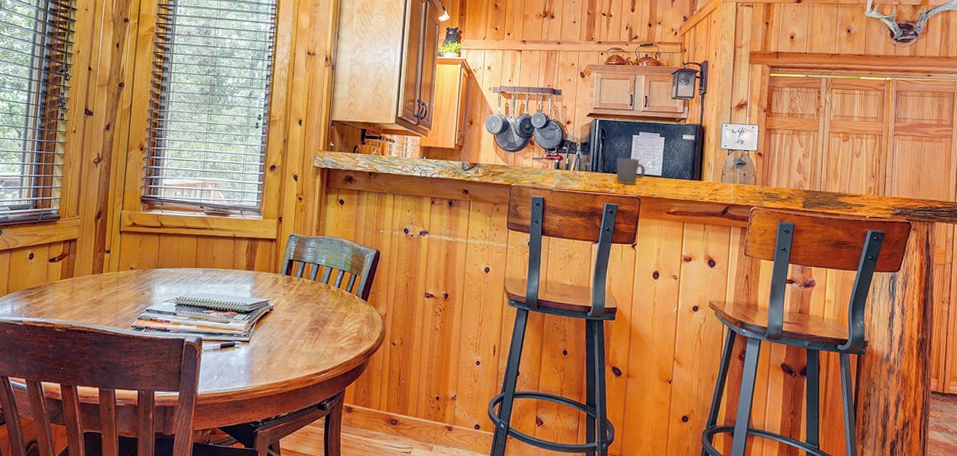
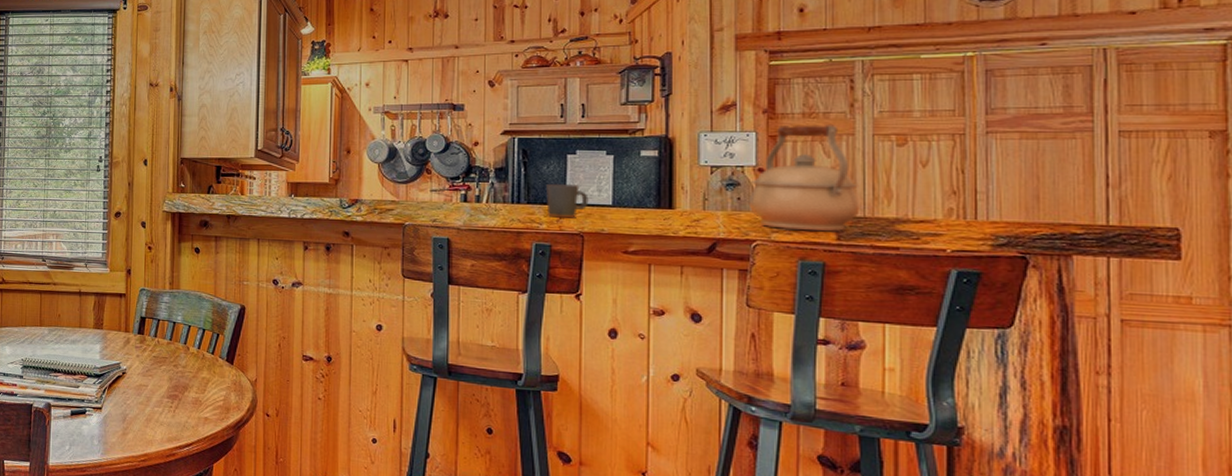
kettle: none [750,122,819,202] -> present [748,125,860,232]

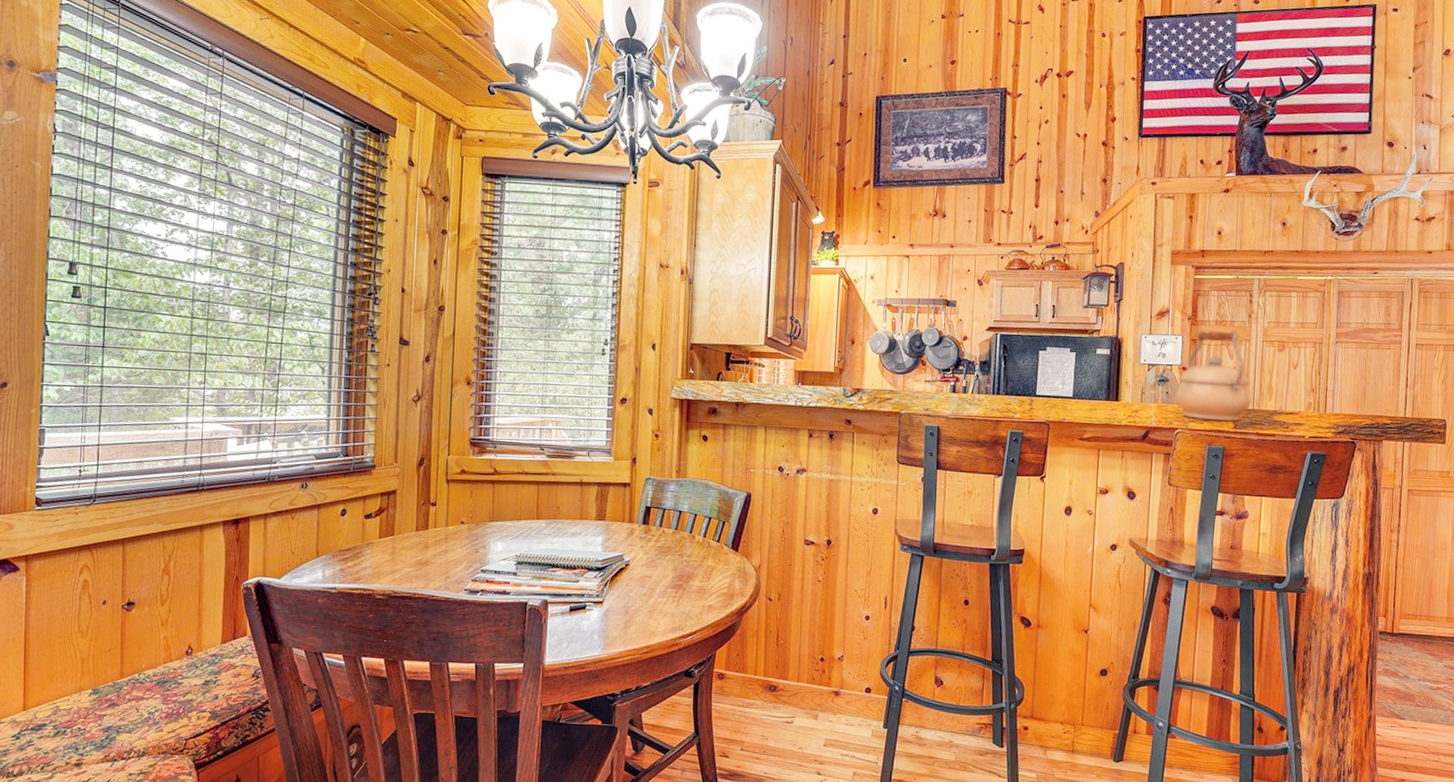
mug: present [546,183,589,218] -> none [1021,376,1055,408]

